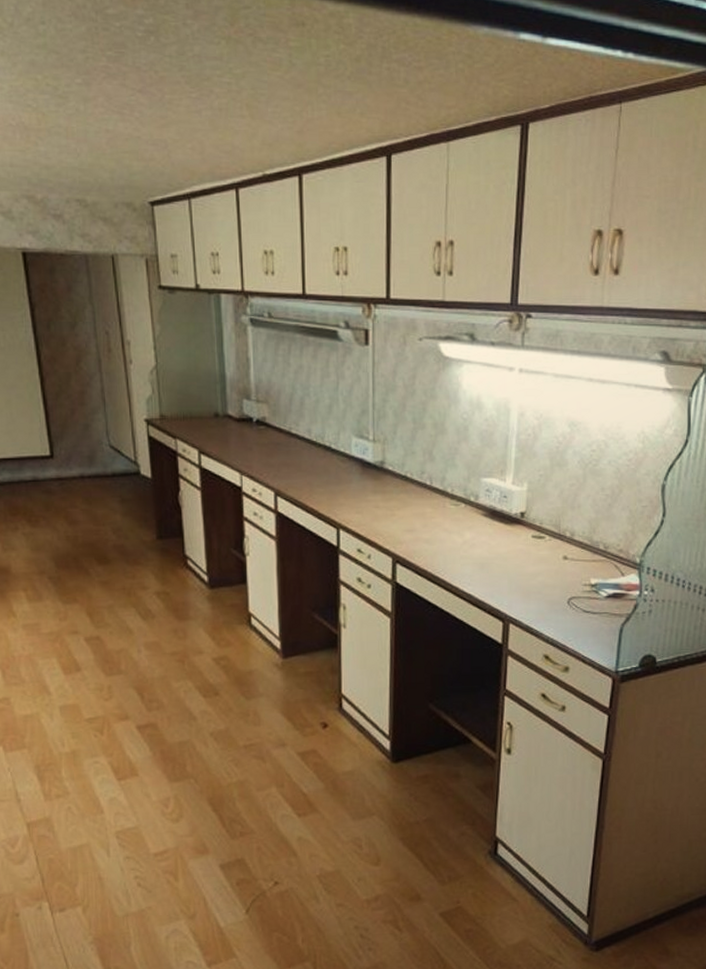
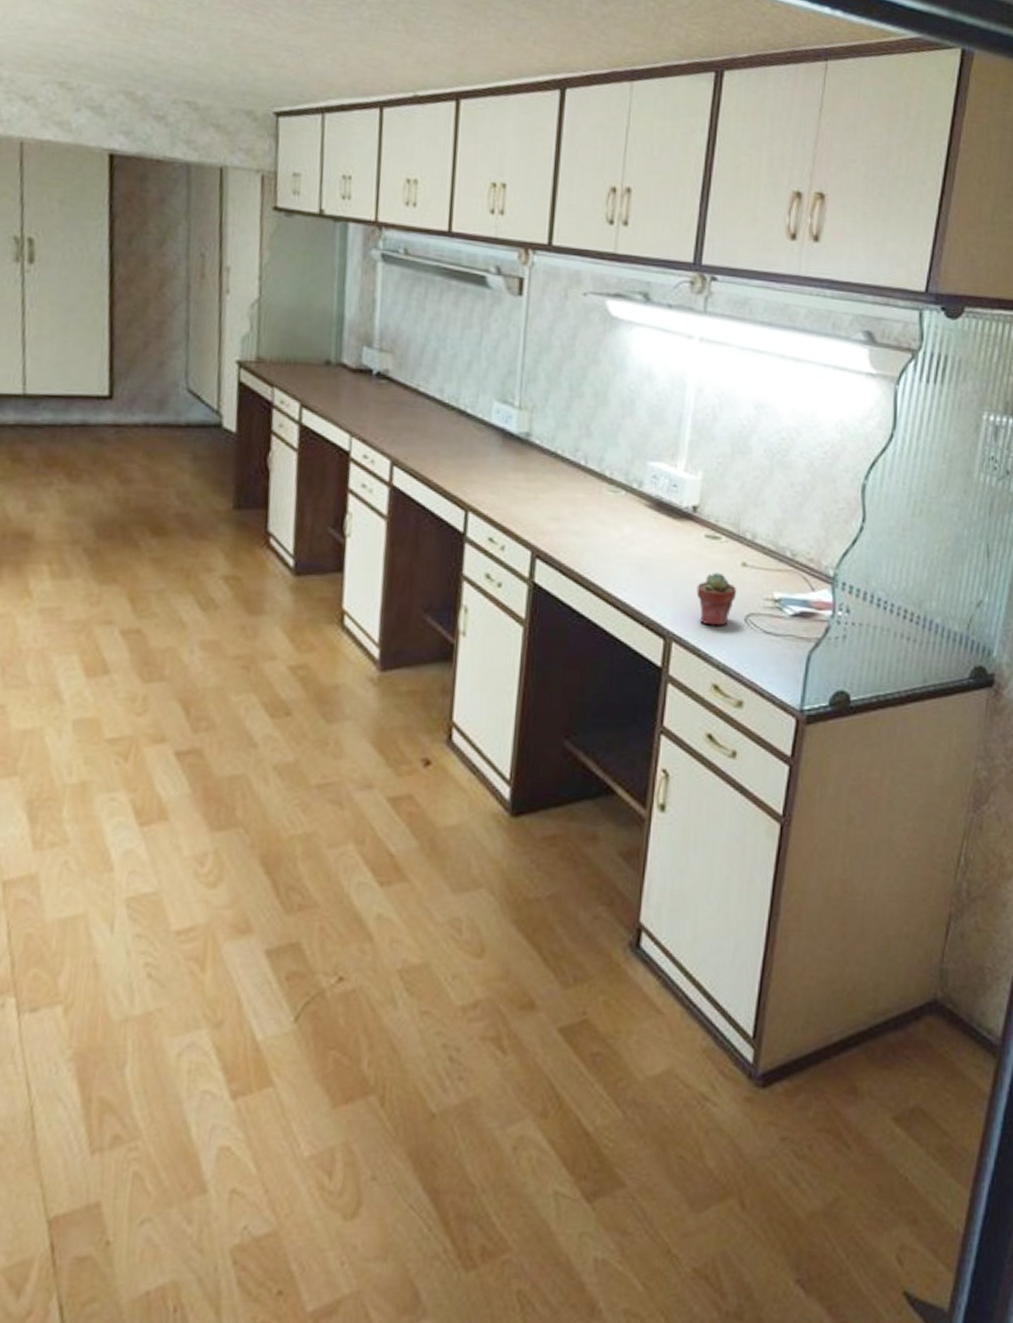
potted succulent: none [527,565,561,609] -> present [696,572,737,626]

